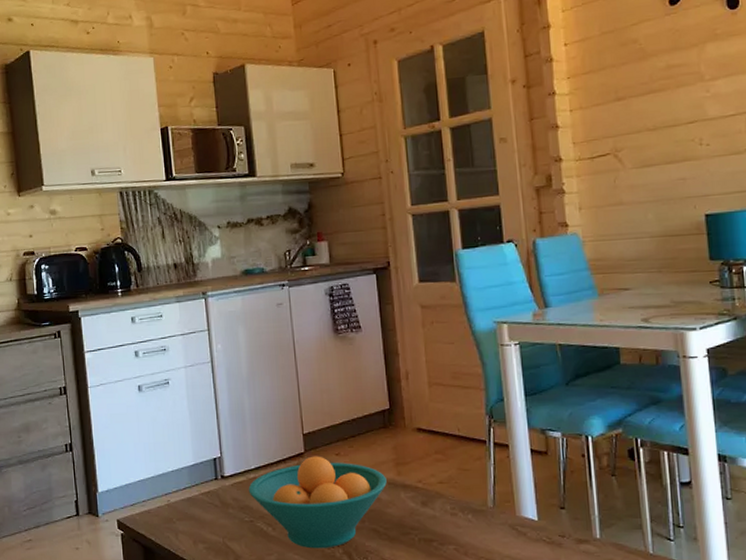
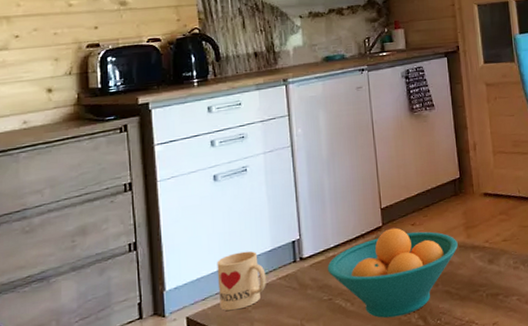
mug: none [143,463,189,519] -> present [216,250,266,311]

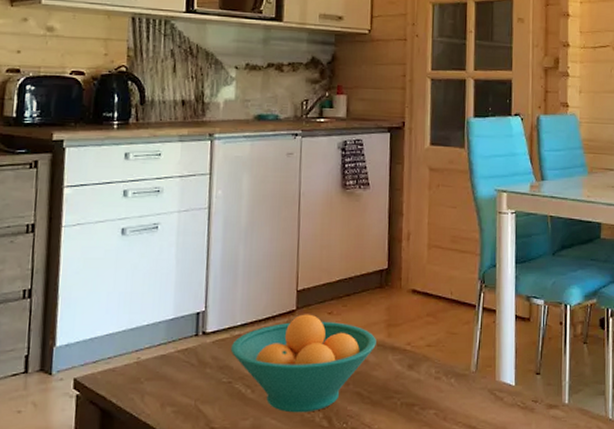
mug: present [216,250,266,311] -> none [111,316,164,379]

